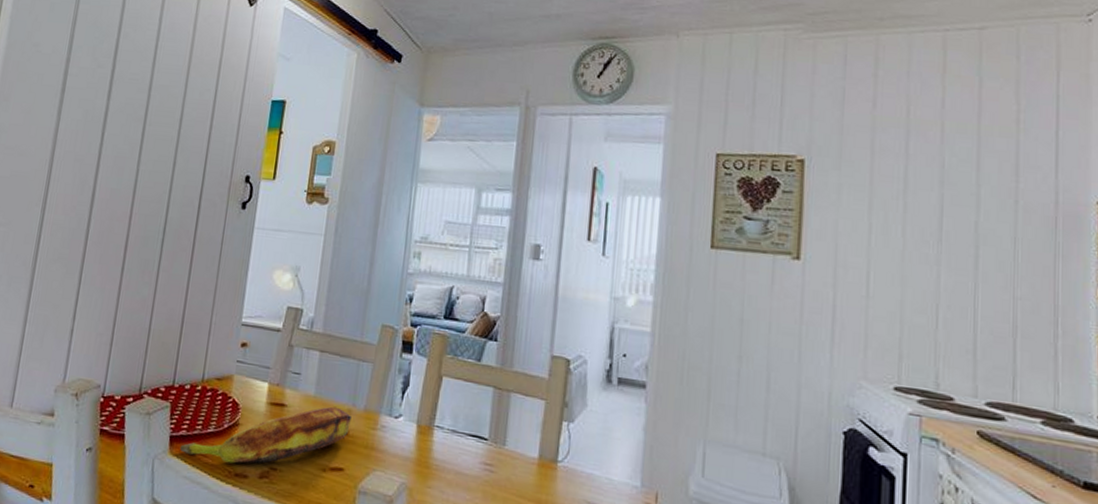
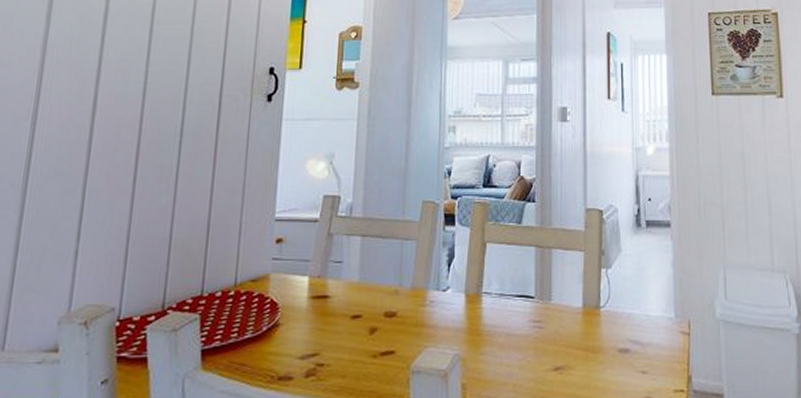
banana: present [179,406,351,464] -> none [213,290,399,368]

